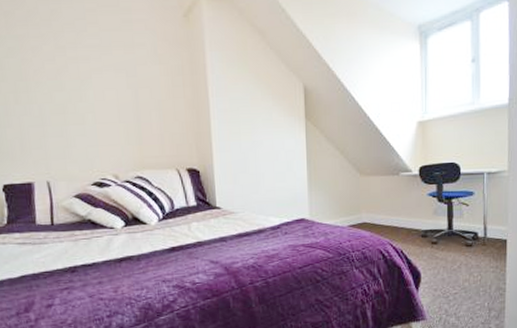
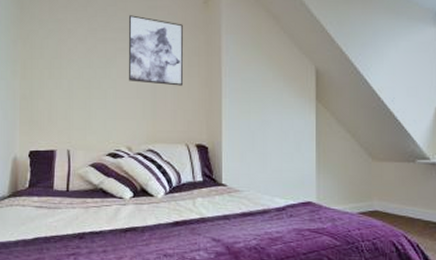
wall art: none [100,30,169,108] -> present [128,15,184,86]

